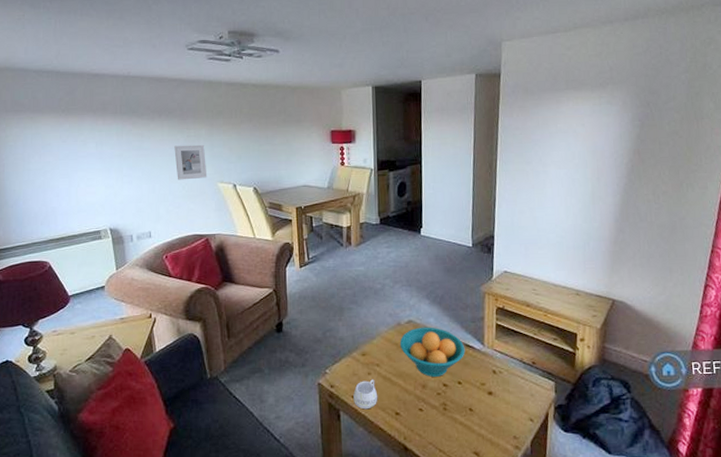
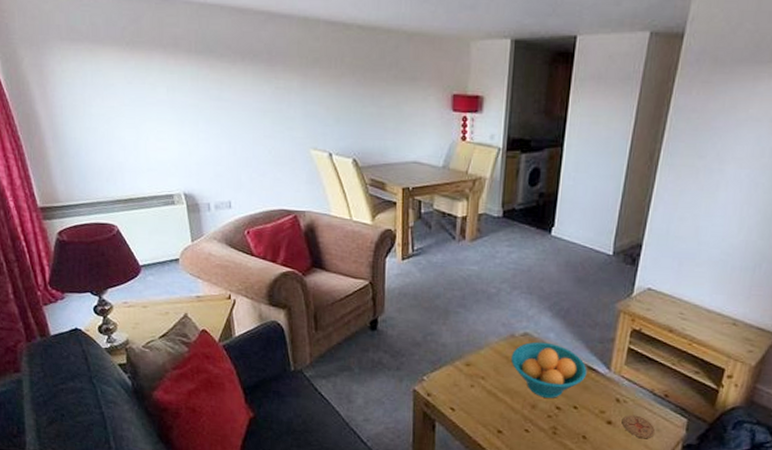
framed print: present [174,144,208,180] -> none [259,98,298,143]
mug: present [353,379,378,410] -> none [452,392,480,424]
coaster: none [501,383,530,405] -> present [623,414,656,439]

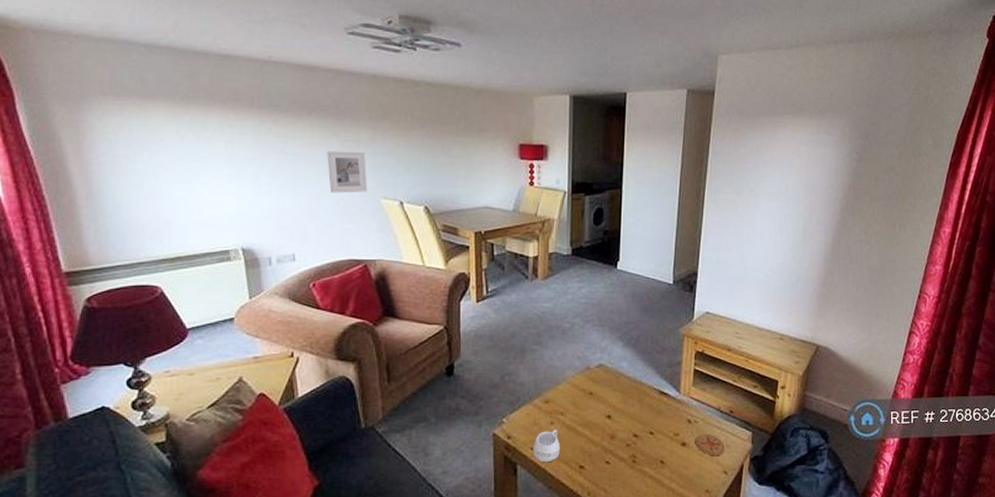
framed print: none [259,98,298,143] -> present [327,150,368,193]
mug: none [452,392,480,424] -> present [533,429,561,463]
fruit bowl: present [510,341,587,398] -> none [587,371,659,427]

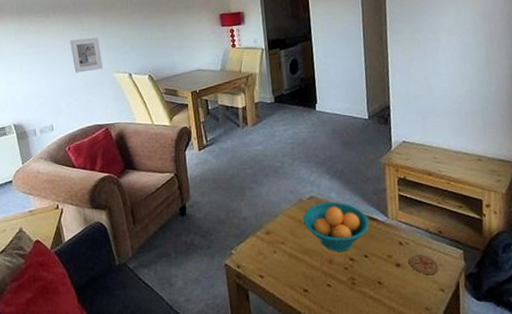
mug: present [533,429,561,463] -> none [260,257,286,288]
fruit bowl: none [587,371,659,427] -> present [303,201,370,252]

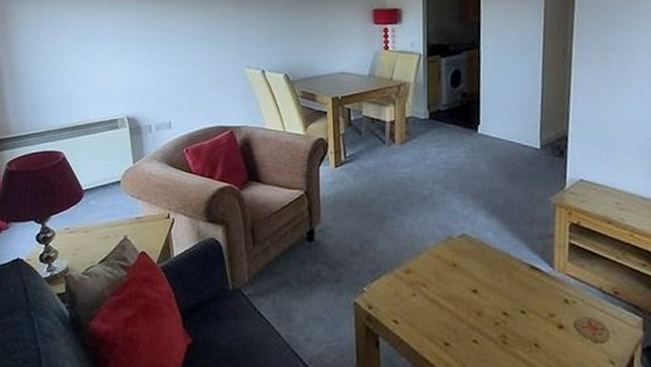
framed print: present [70,37,104,73] -> none [198,24,233,65]
fruit bowl: present [303,201,370,252] -> none [450,242,531,303]

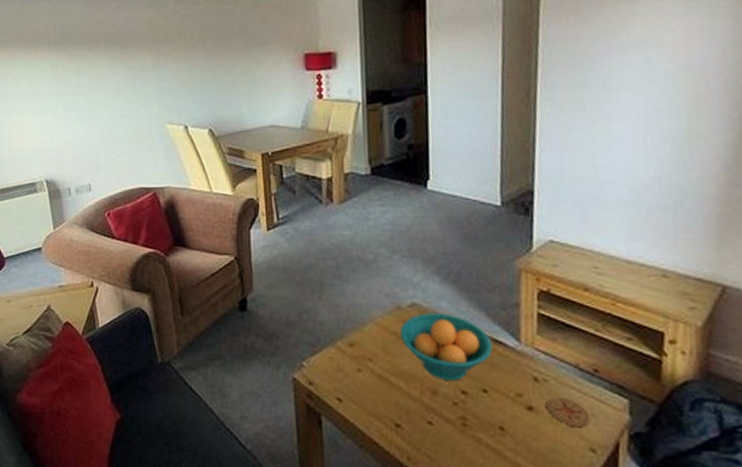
fruit bowl: none [450,242,531,303] -> present [399,313,493,381]

